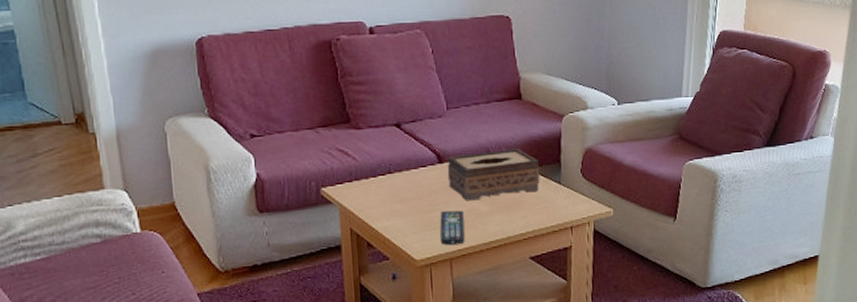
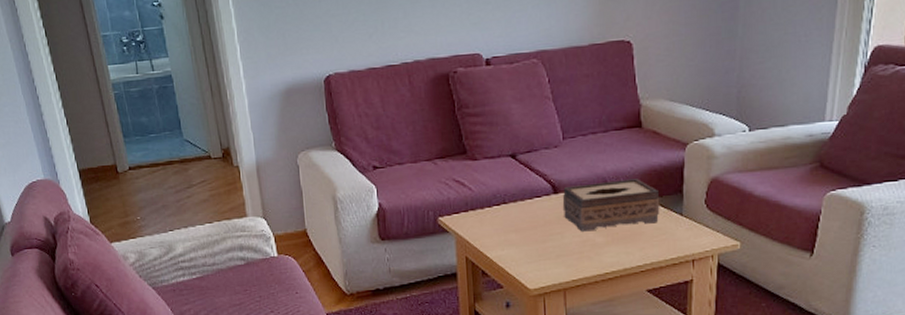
remote control: present [440,210,465,246] -> none [554,241,579,276]

